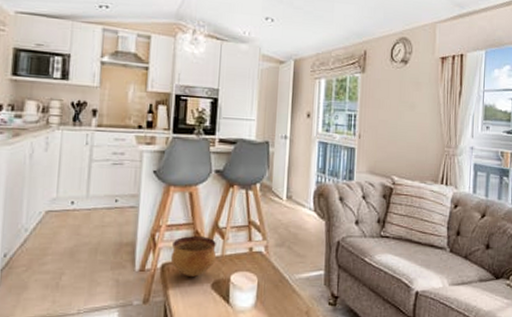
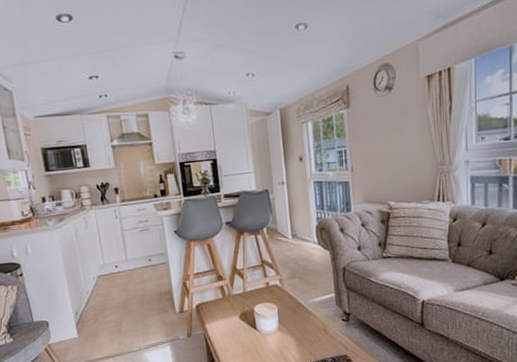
bowl: present [170,236,217,277] -> none [201,278,240,312]

